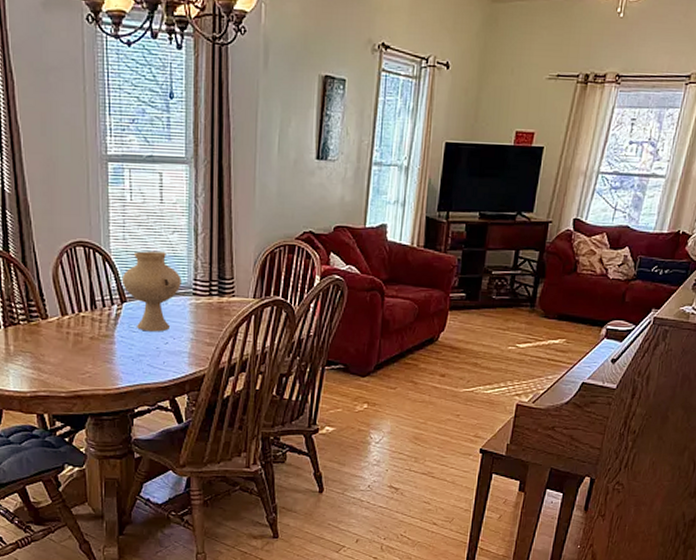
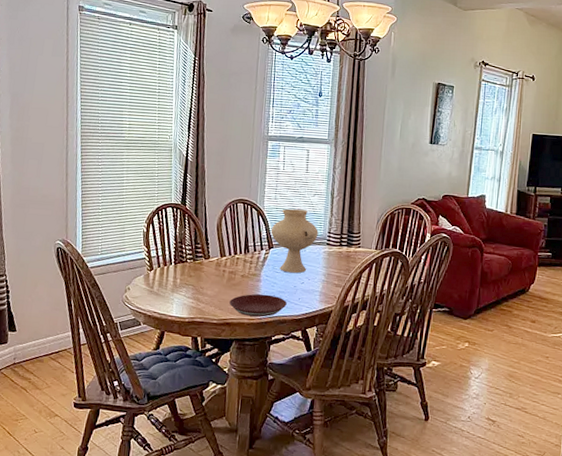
plate: none [79,359,149,387] -> present [229,293,287,317]

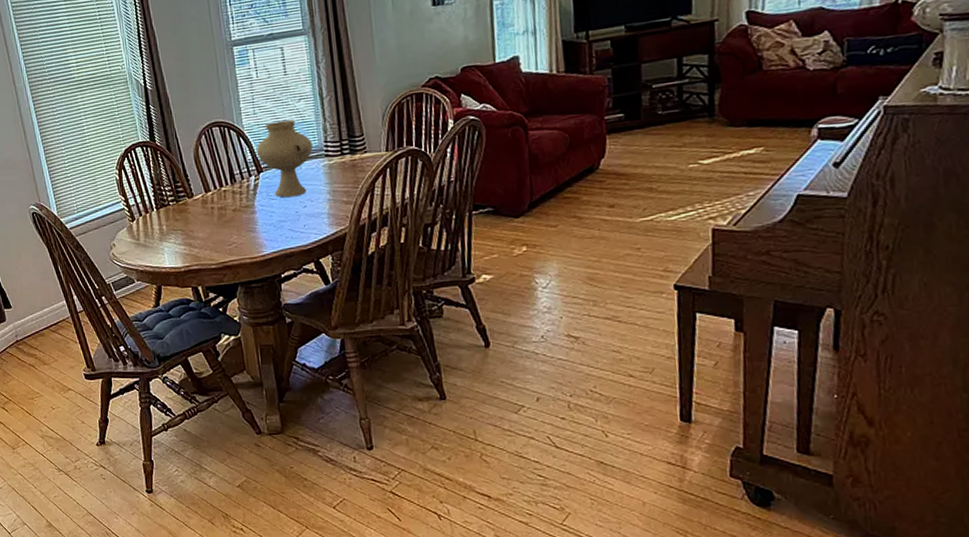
plate: present [229,293,287,317] -> none [225,226,291,255]

